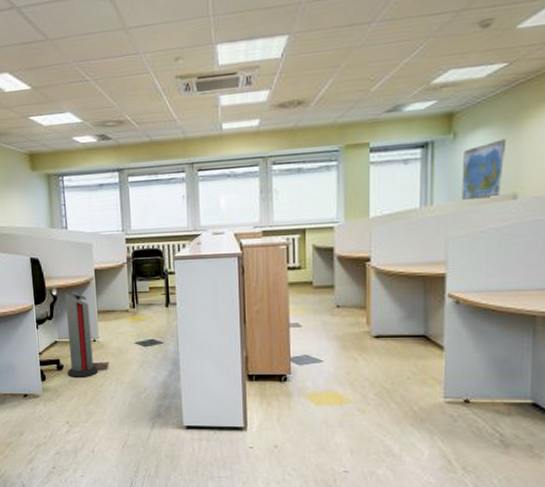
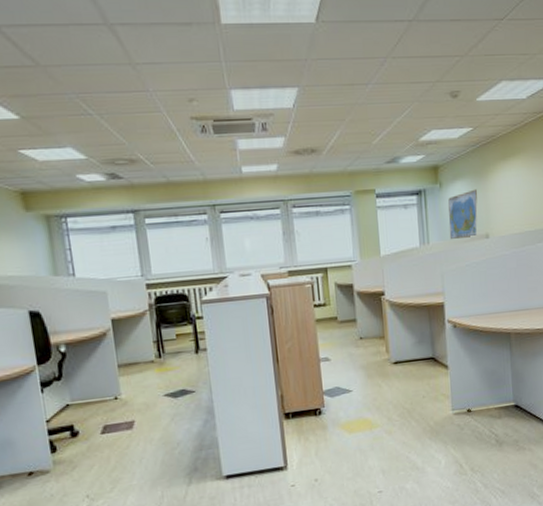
air purifier: present [64,291,98,377] -> none [76,345,122,444]

